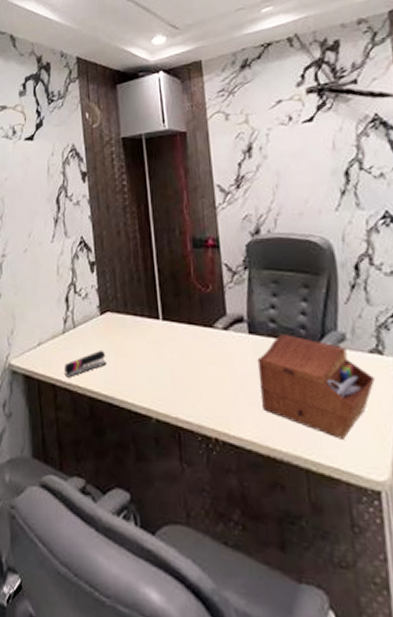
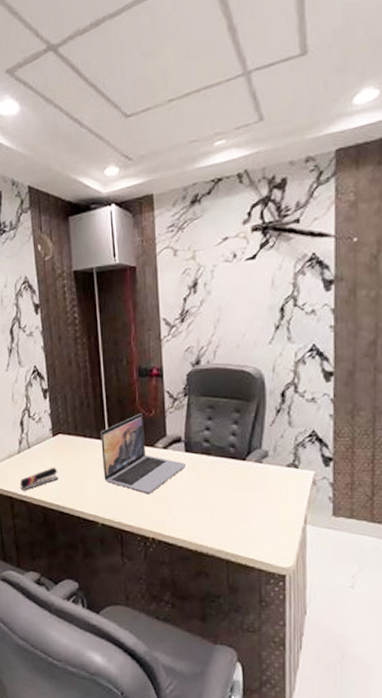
laptop: none [153,289,252,384] -> present [101,413,187,494]
sewing box: present [257,334,375,440] -> none [191,452,289,536]

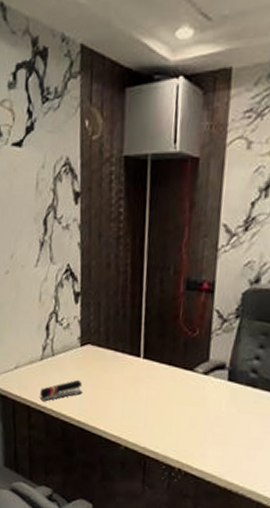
laptop: present [101,413,187,494] -> none [133,332,228,422]

